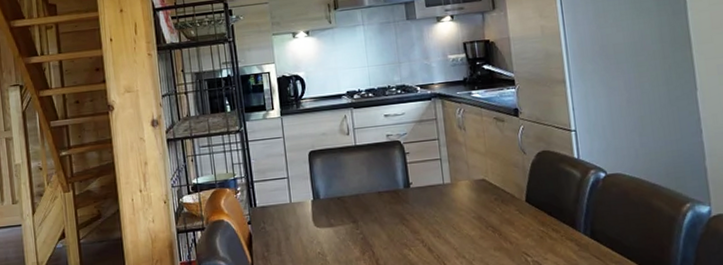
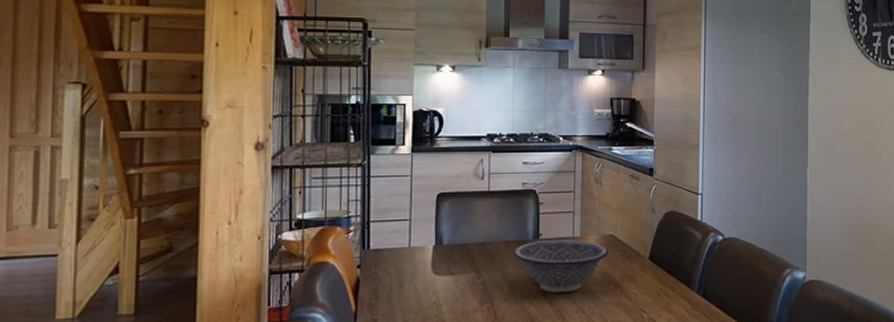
decorative bowl: none [386,186,482,240] -> present [513,239,609,293]

